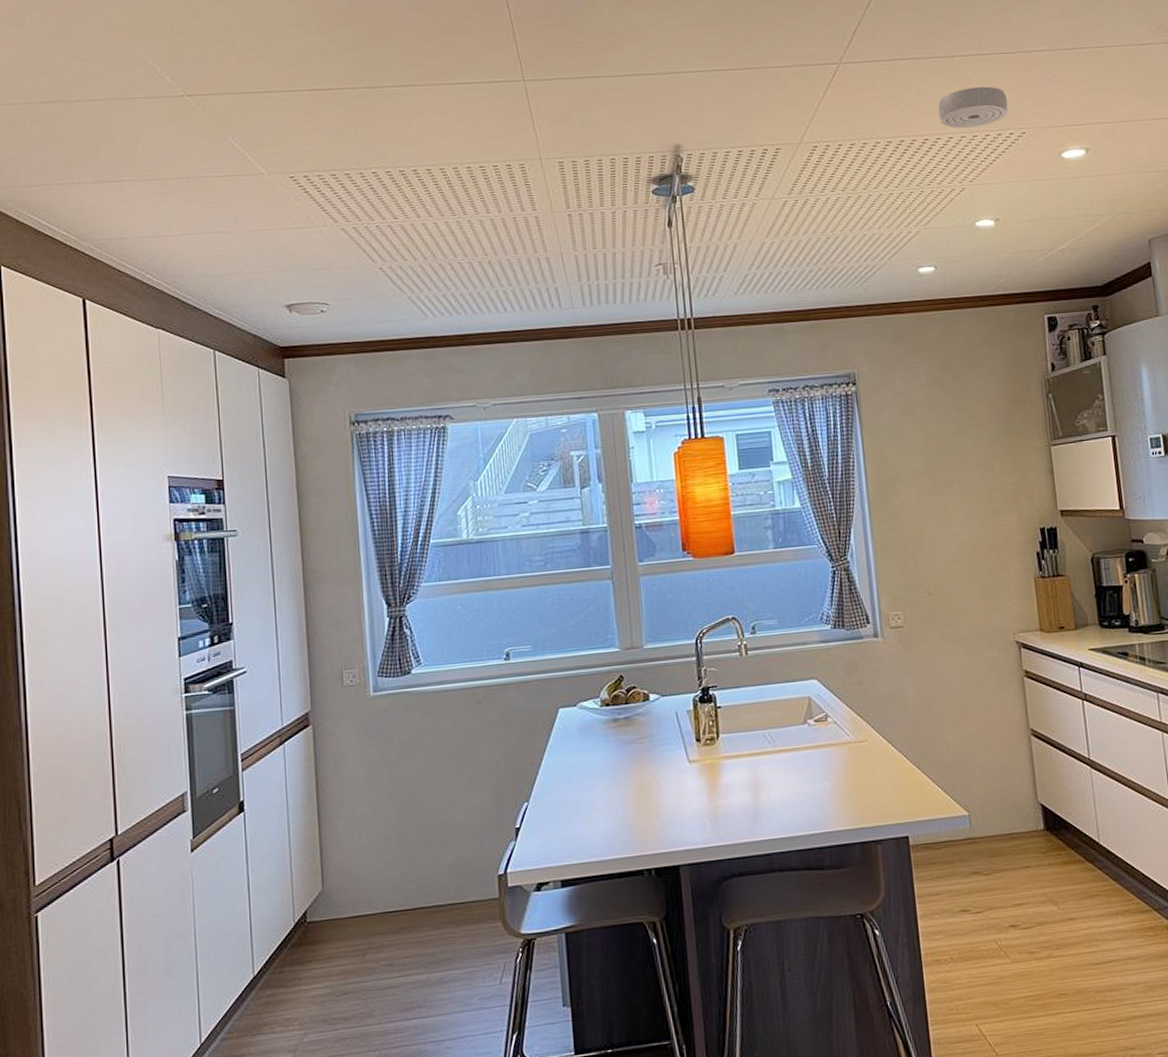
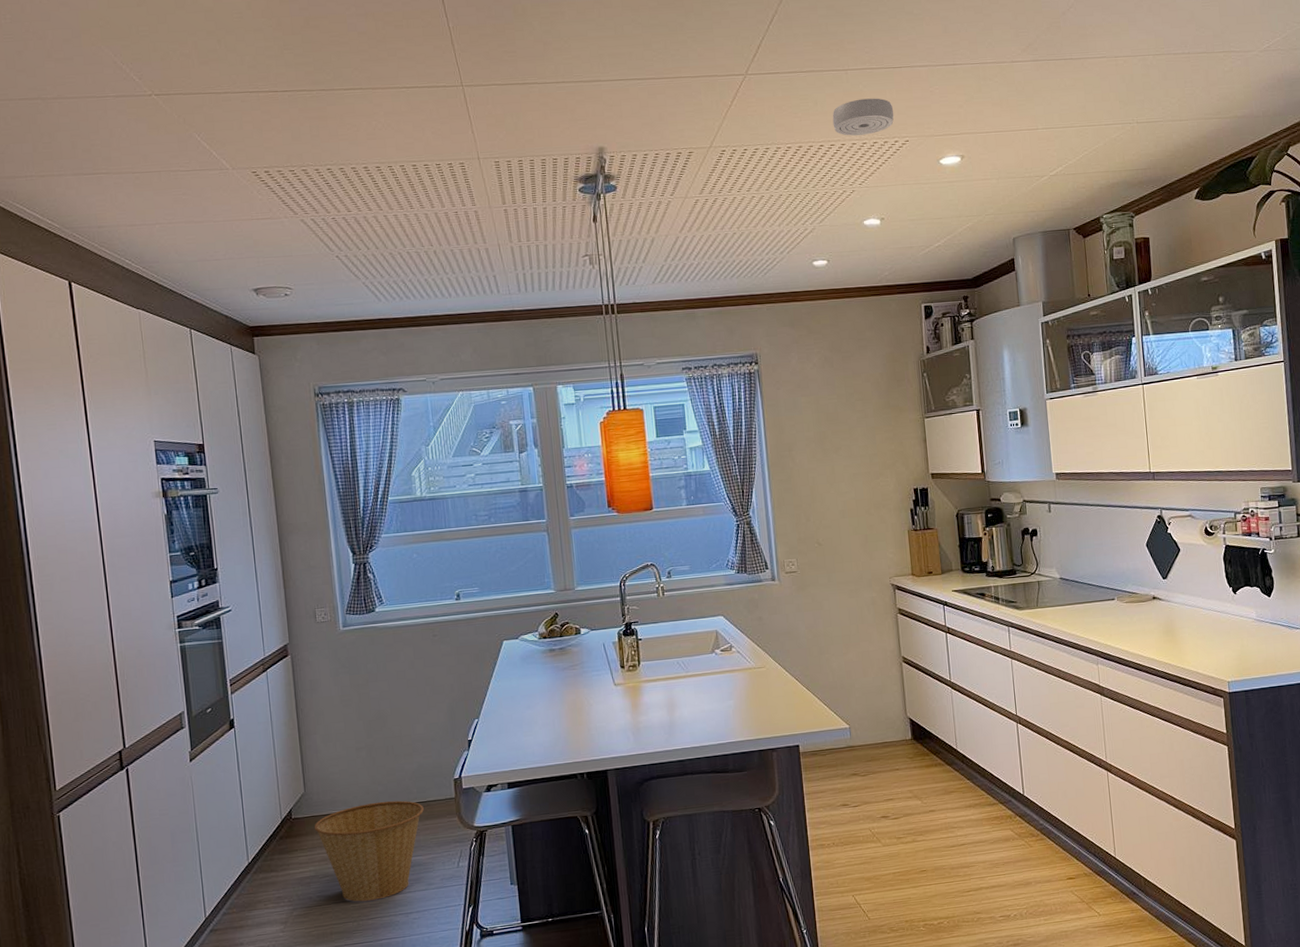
basket: none [332,901,462,1026] -> present [314,800,424,902]

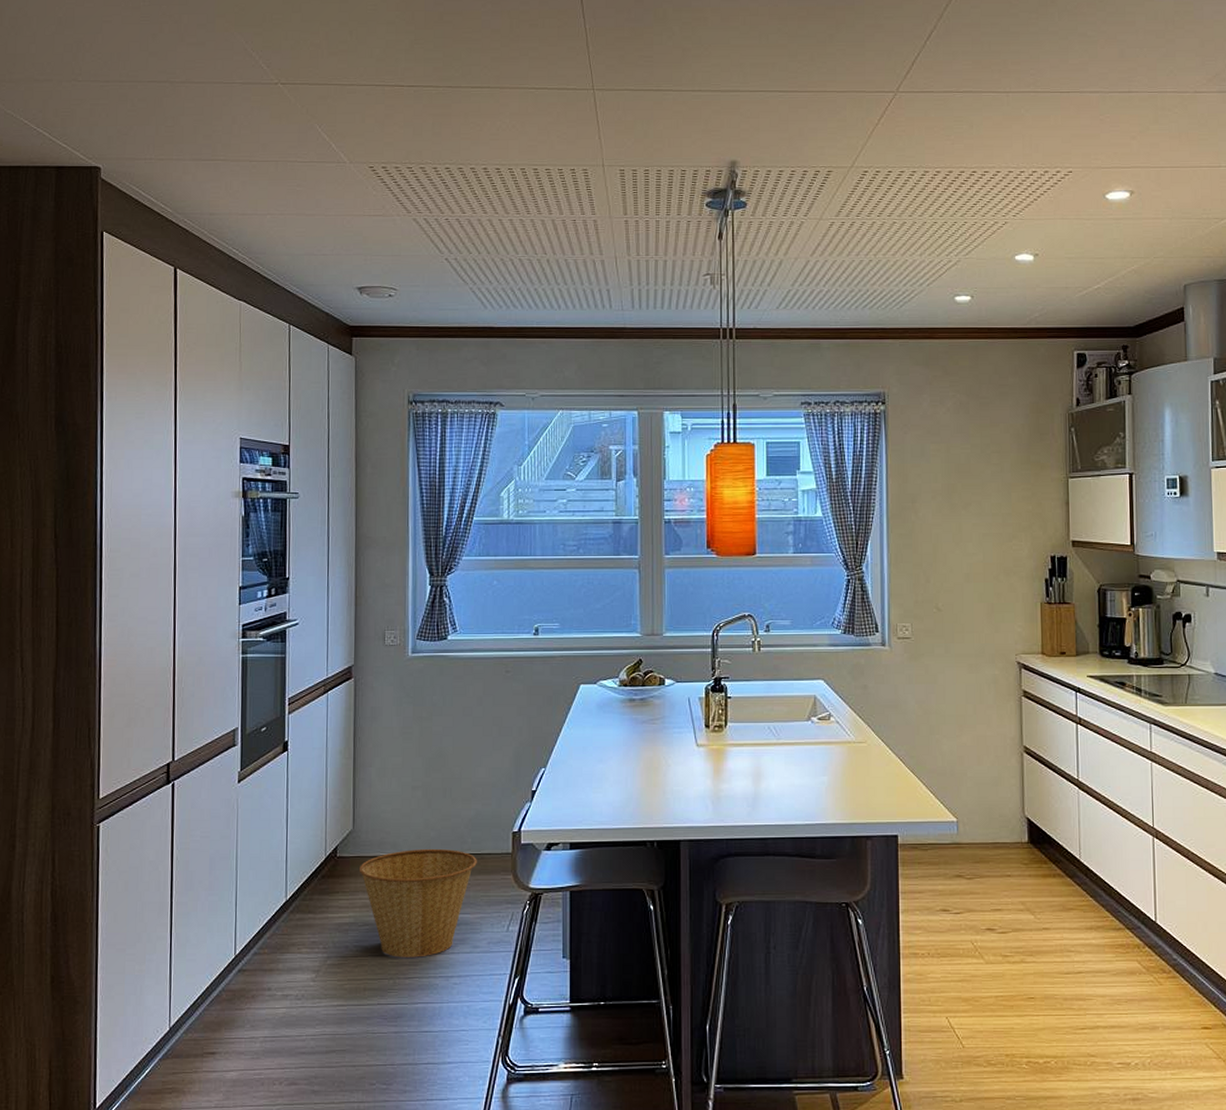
smoke detector: present [832,98,894,136] -> none [988,124,1058,163]

